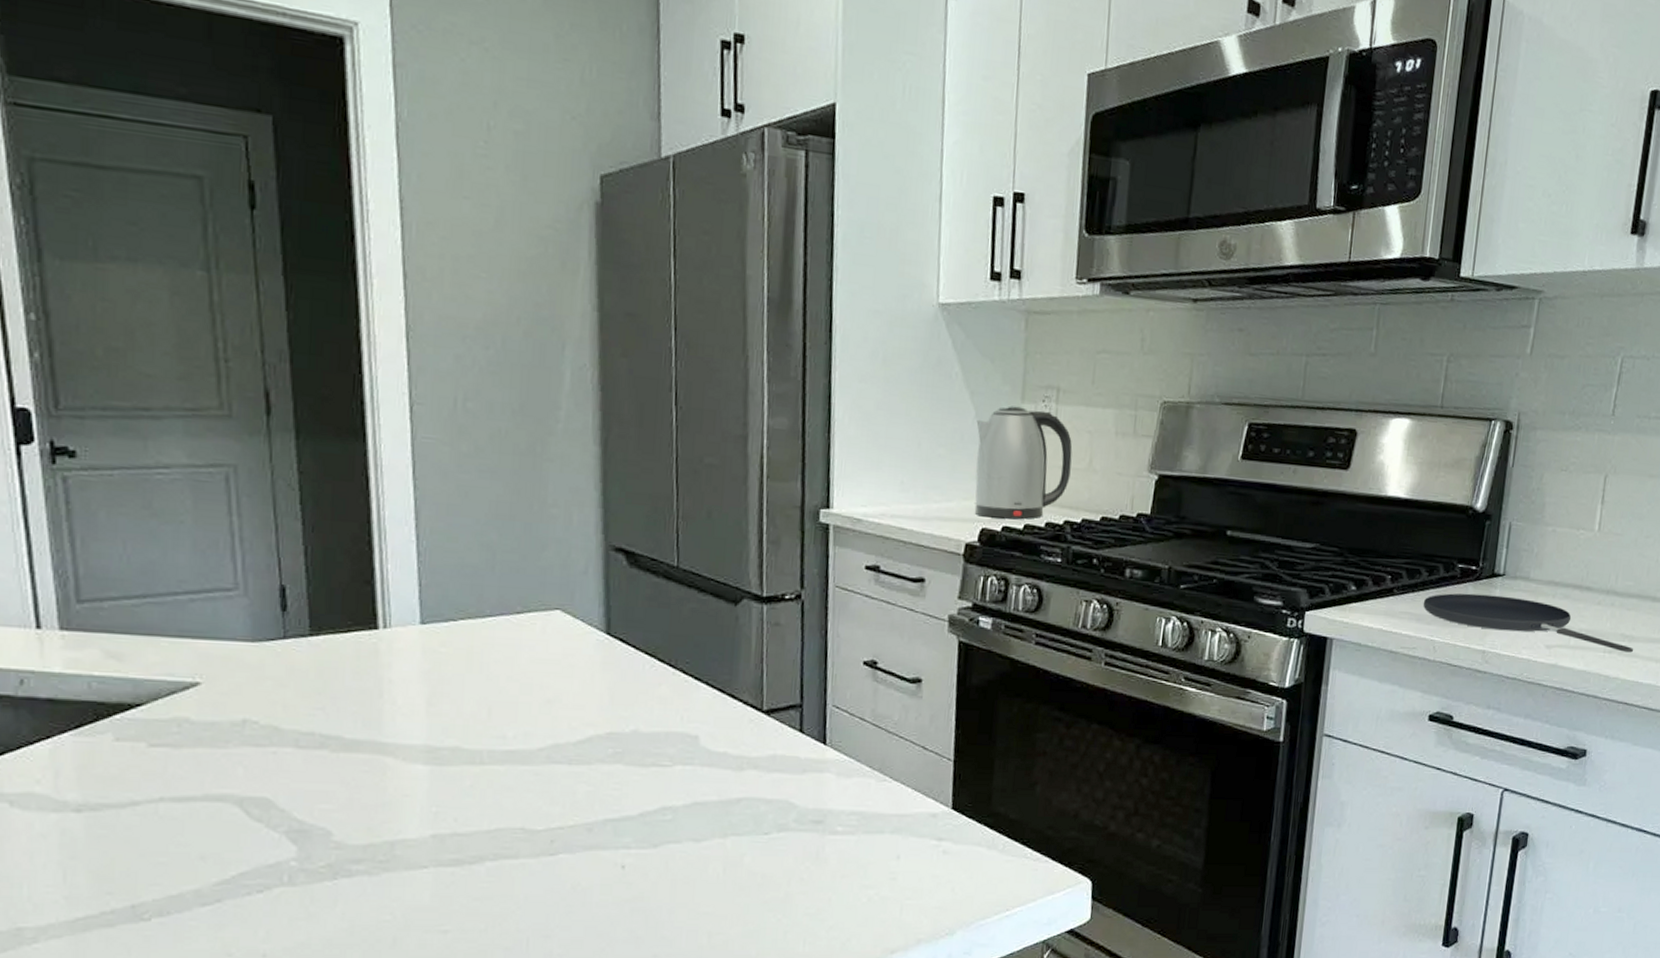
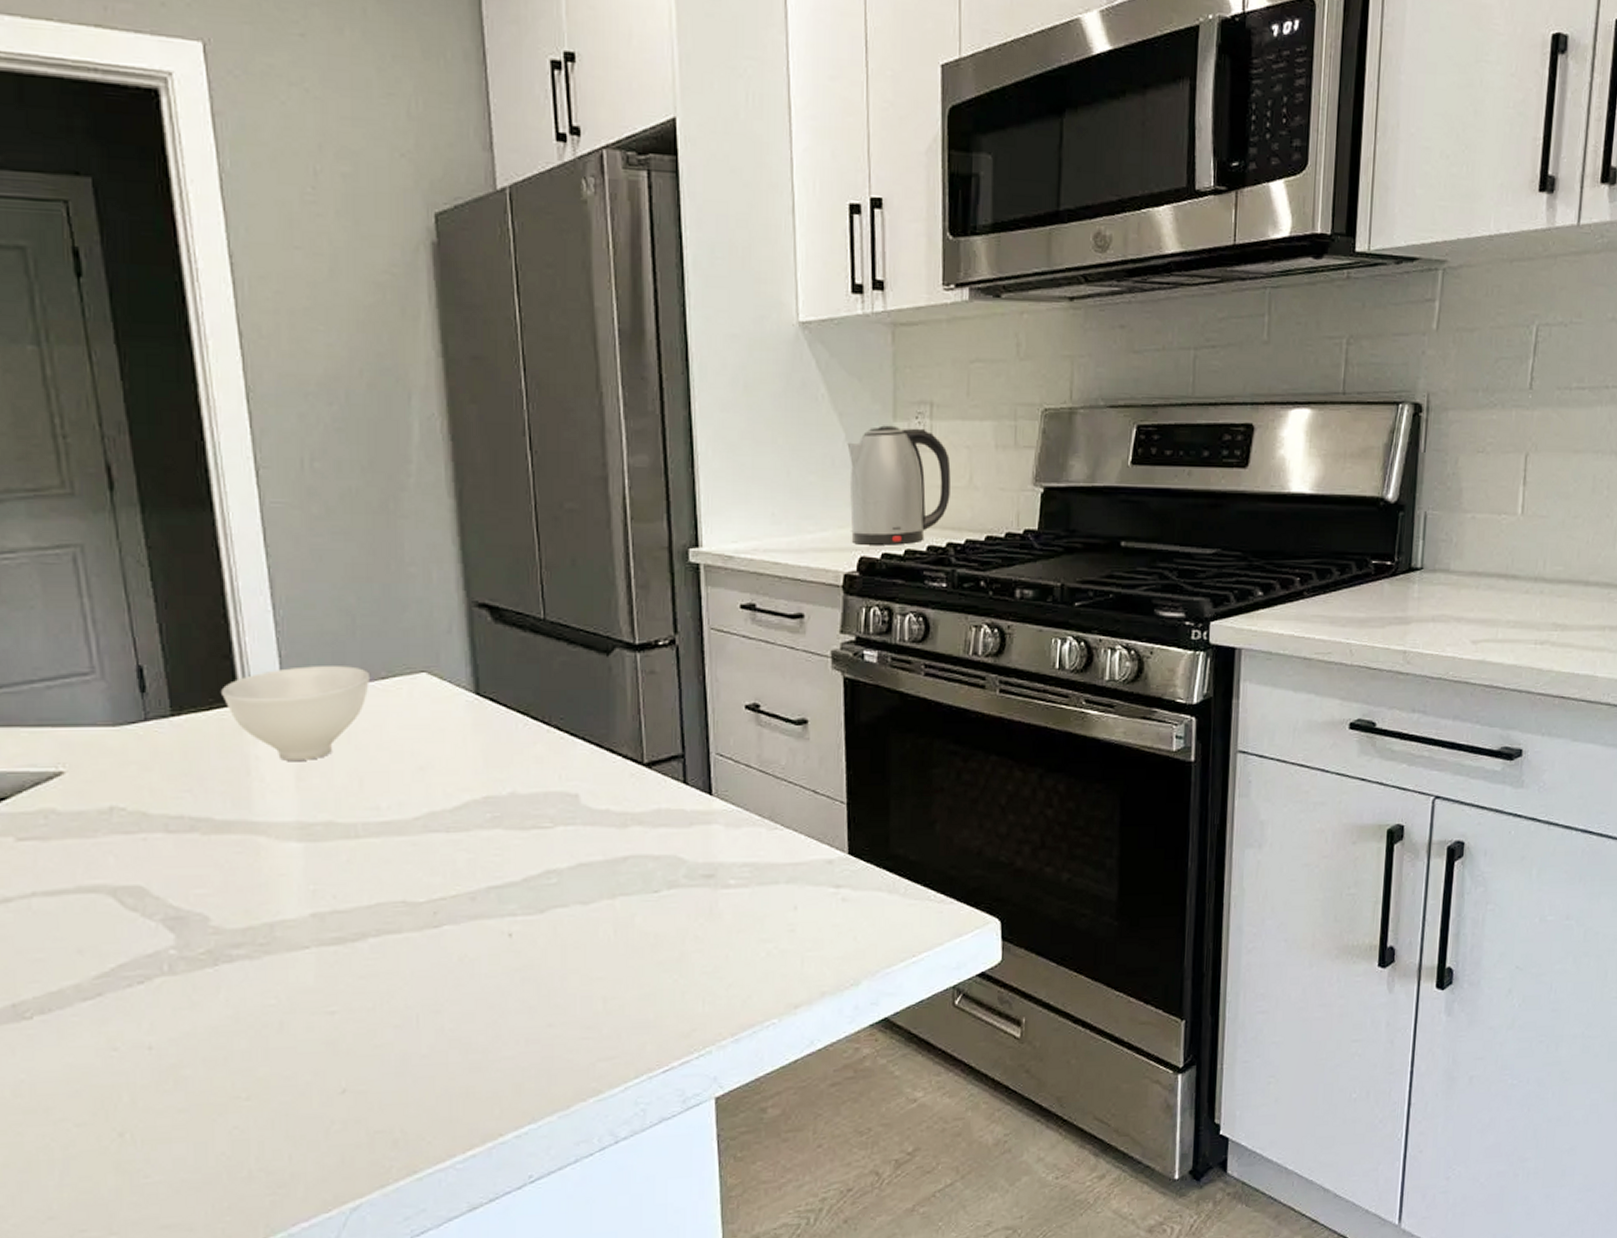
bowl: none [359,596,507,687] -> present [220,666,371,761]
frying pan: present [1423,593,1634,653] -> none [1336,591,1568,642]

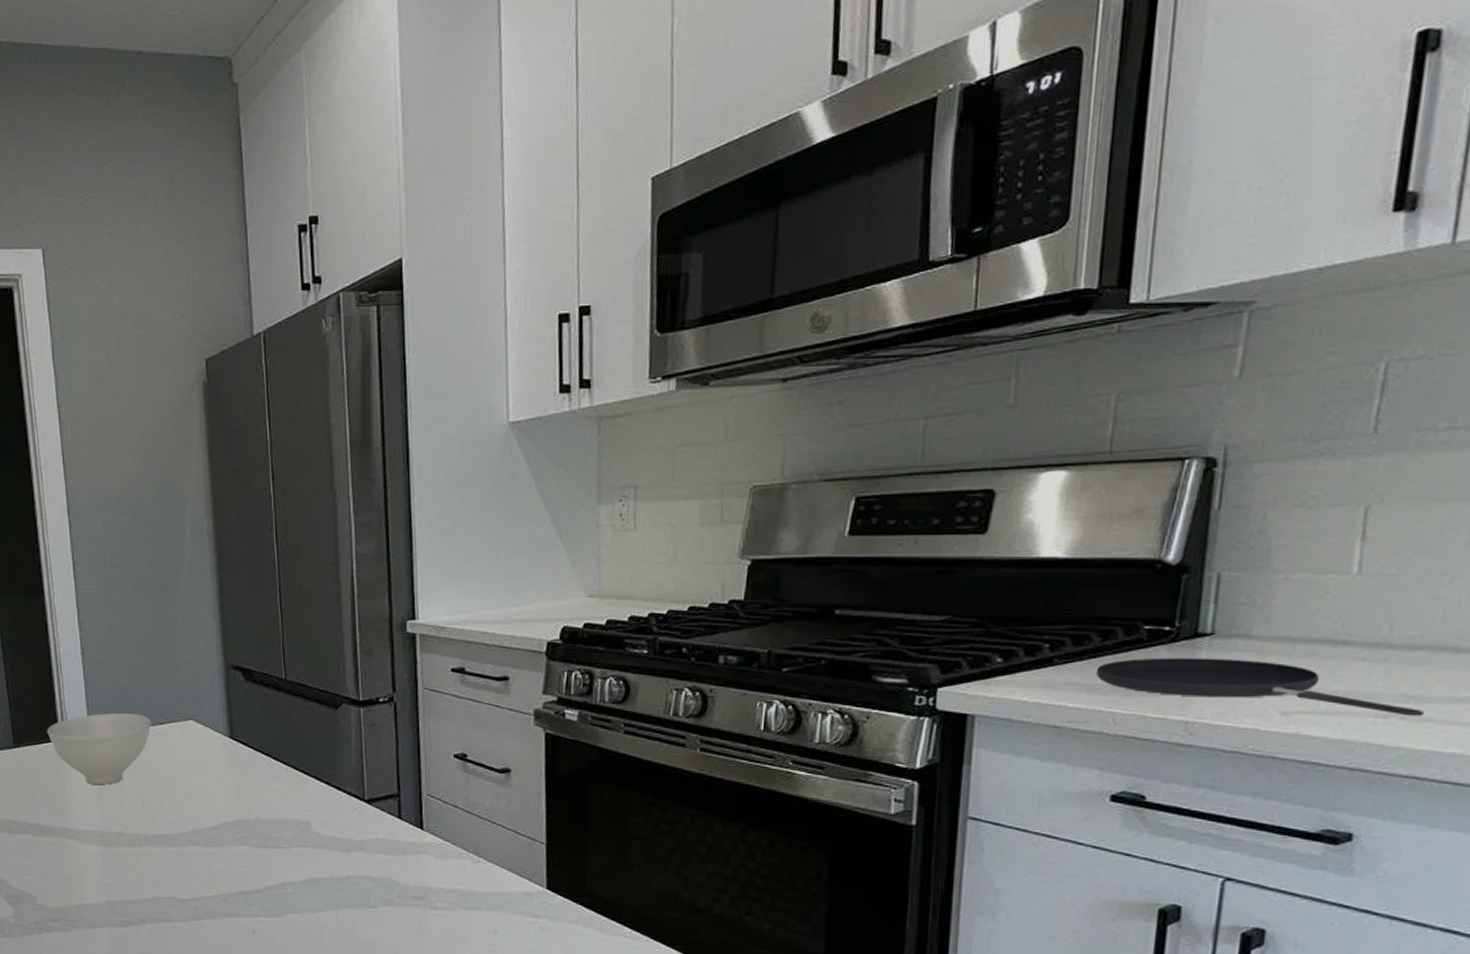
kettle: present [847,425,951,545] -> none [552,509,654,616]
frying pan: none [1336,591,1568,642] -> present [1095,657,1425,716]

